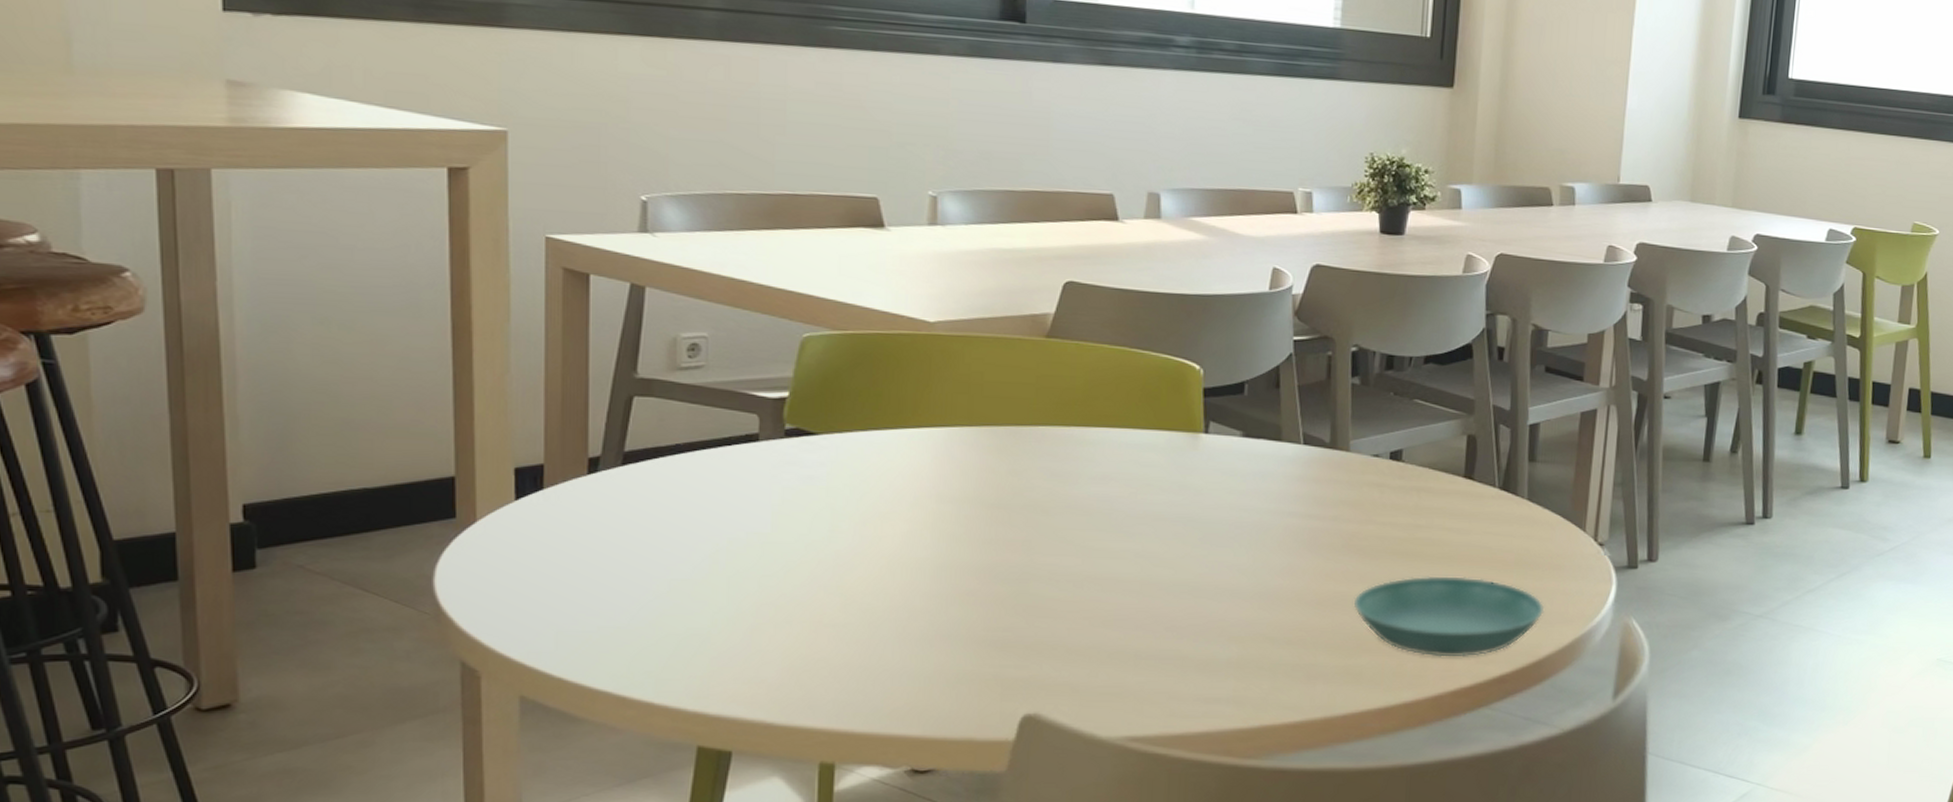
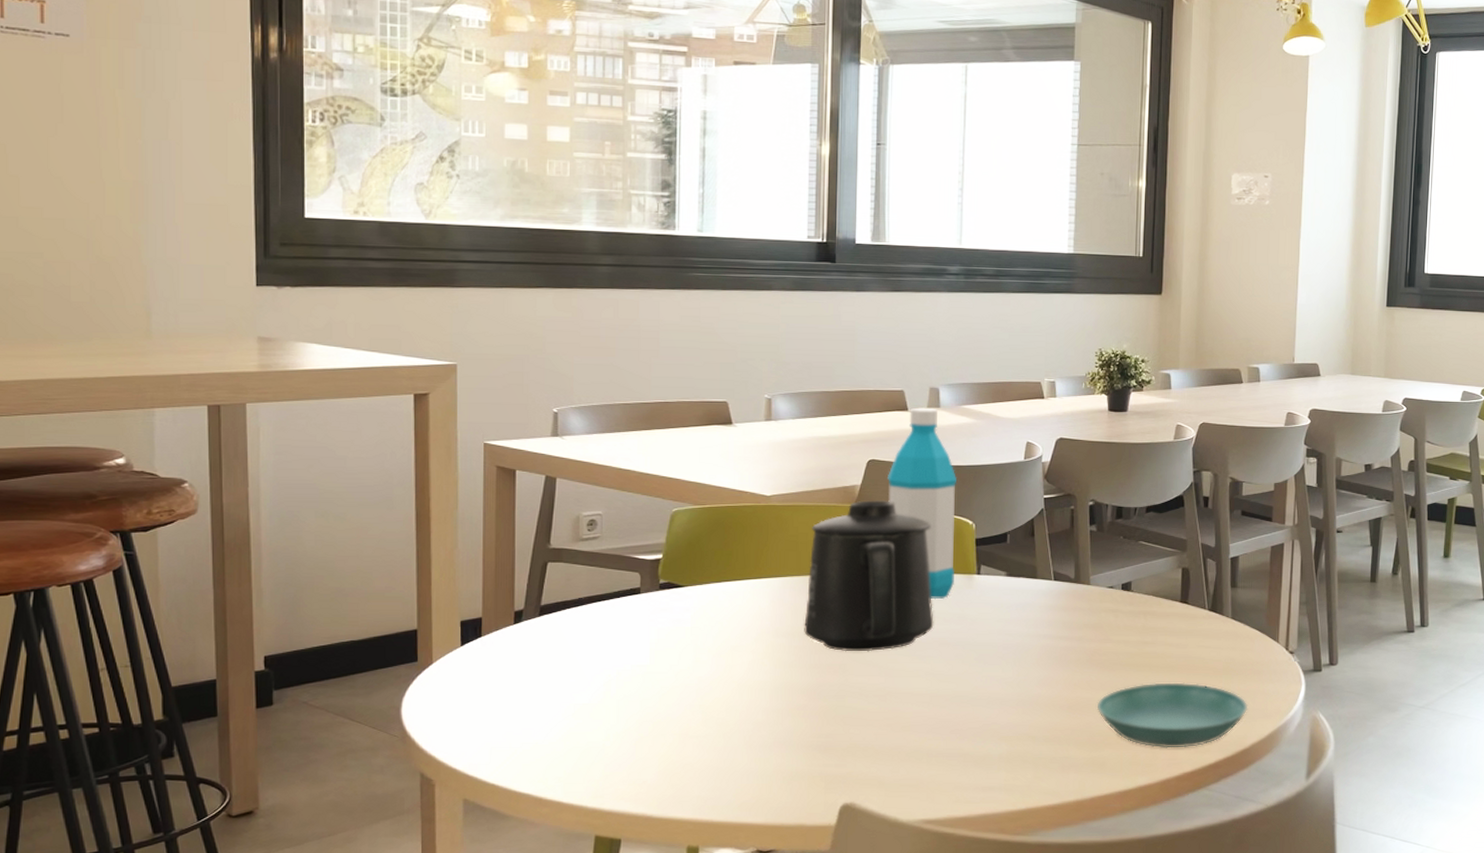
mug: none [976,333,1147,526] -> present [804,500,934,652]
water bottle: none [1090,217,1182,464] -> present [888,407,958,600]

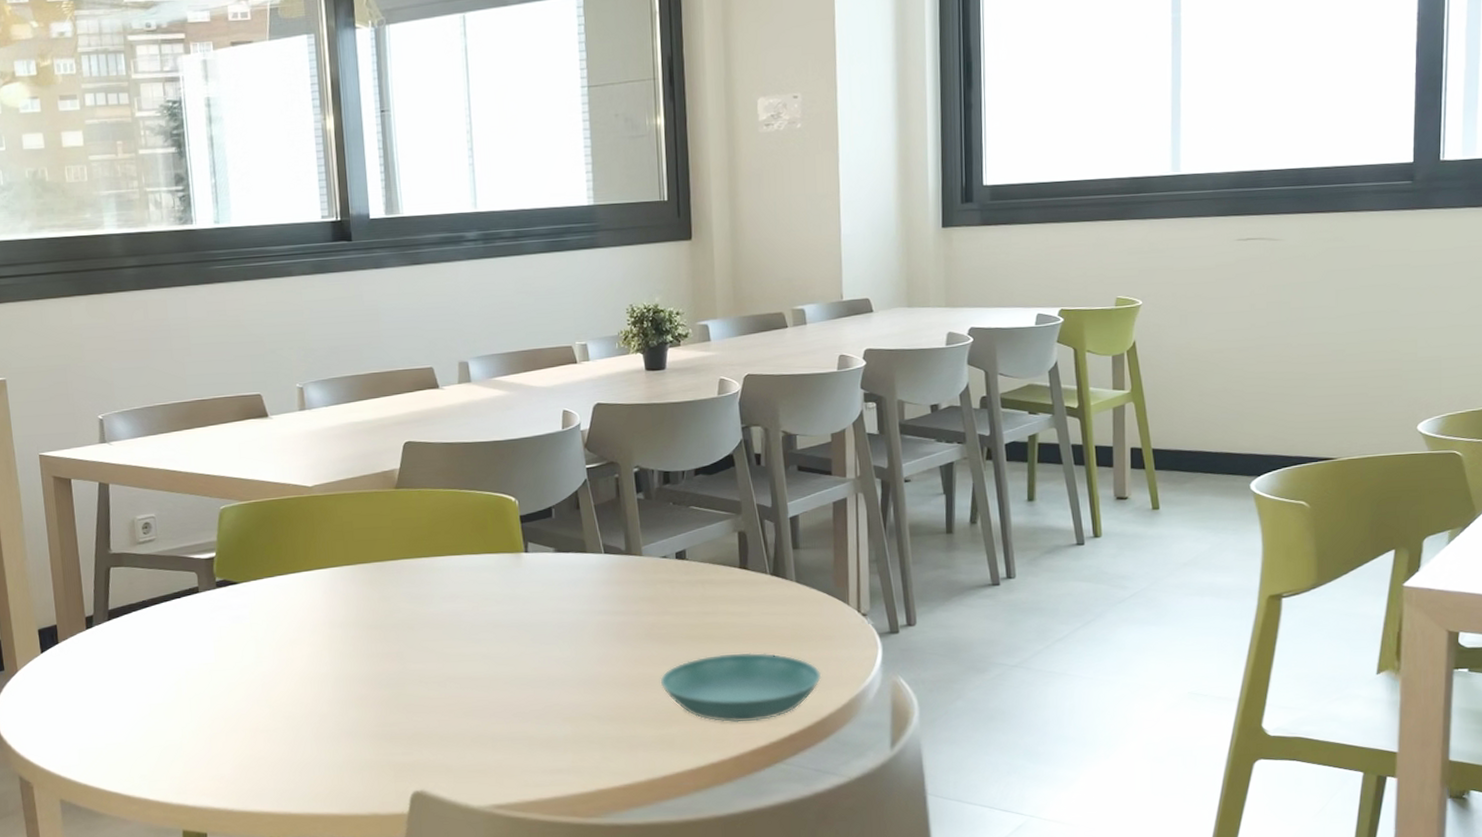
mug: present [804,500,934,652] -> none [356,482,486,640]
water bottle: present [888,407,958,600] -> none [425,383,503,581]

